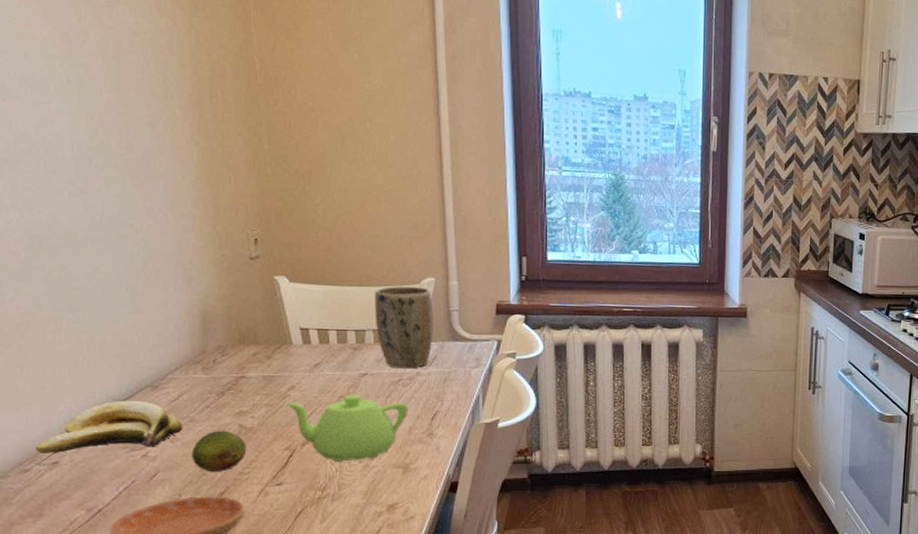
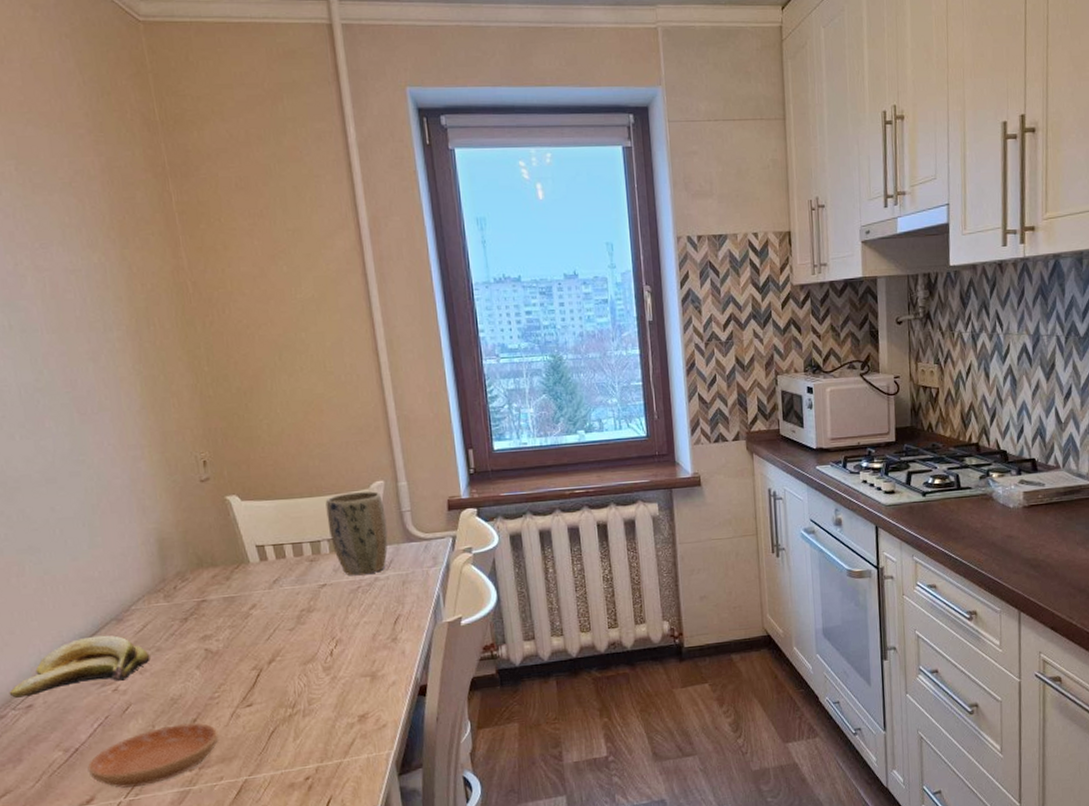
fruit: present [191,430,247,473] -> none [160,656,215,701]
teapot: present [285,394,408,462] -> none [247,606,370,677]

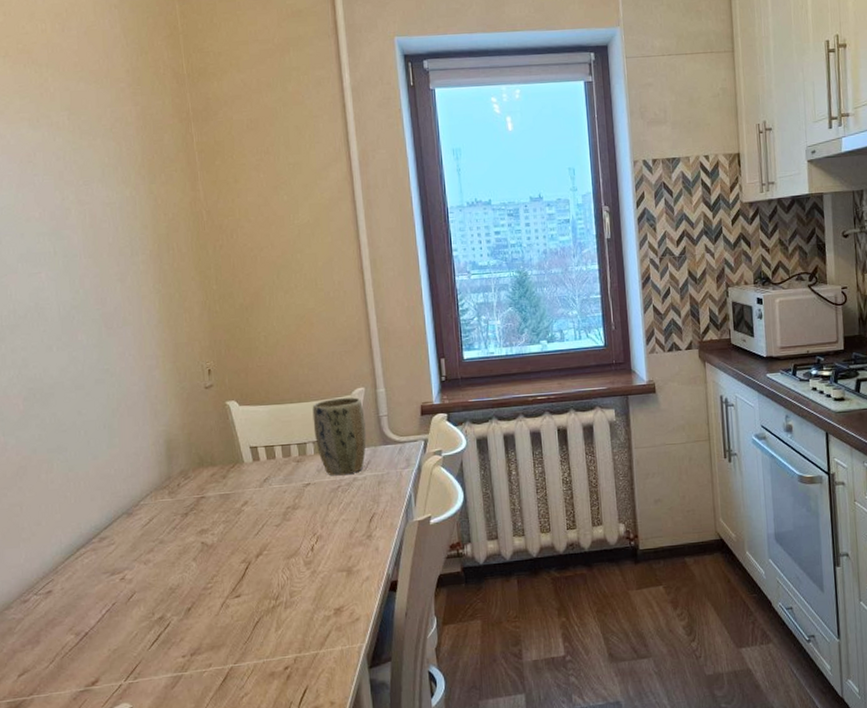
banana: present [8,635,150,698] -> none [32,527,154,584]
saucer: present [87,722,219,788] -> none [94,611,210,671]

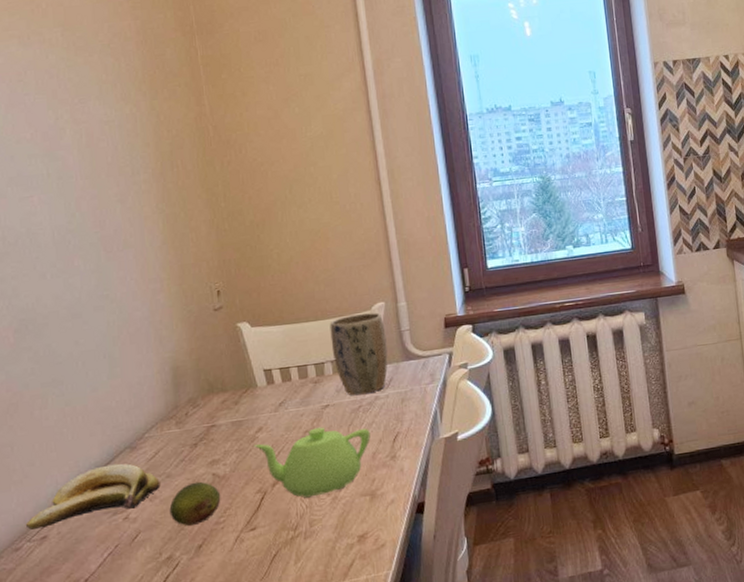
banana: none [32,527,154,584] -> present [25,463,161,530]
fruit: none [162,549,209,590] -> present [169,481,221,527]
teapot: none [240,504,348,570] -> present [254,427,371,498]

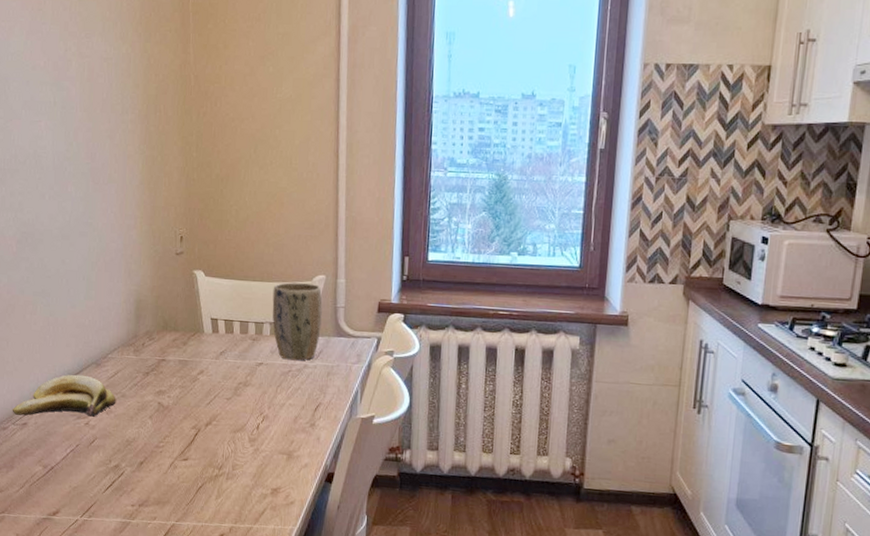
fruit: present [169,481,221,527] -> none [121,406,163,444]
teapot: present [254,427,371,498] -> none [195,381,295,444]

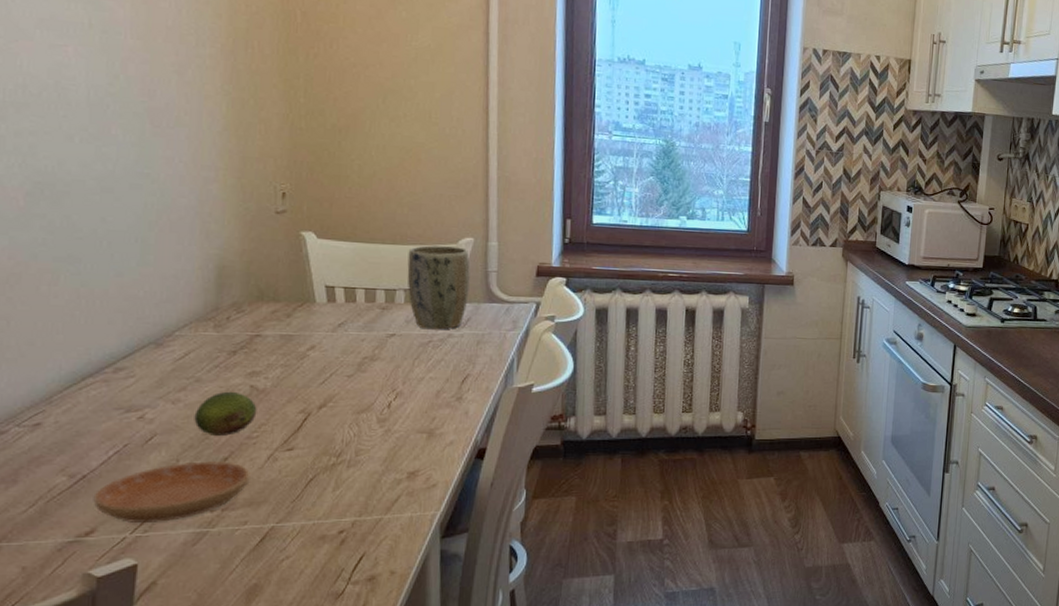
banana: present [12,374,116,417] -> none [15,358,187,414]
saucer: none [58,463,158,510] -> present [93,461,250,523]
fruit: none [121,406,163,444] -> present [194,391,257,437]

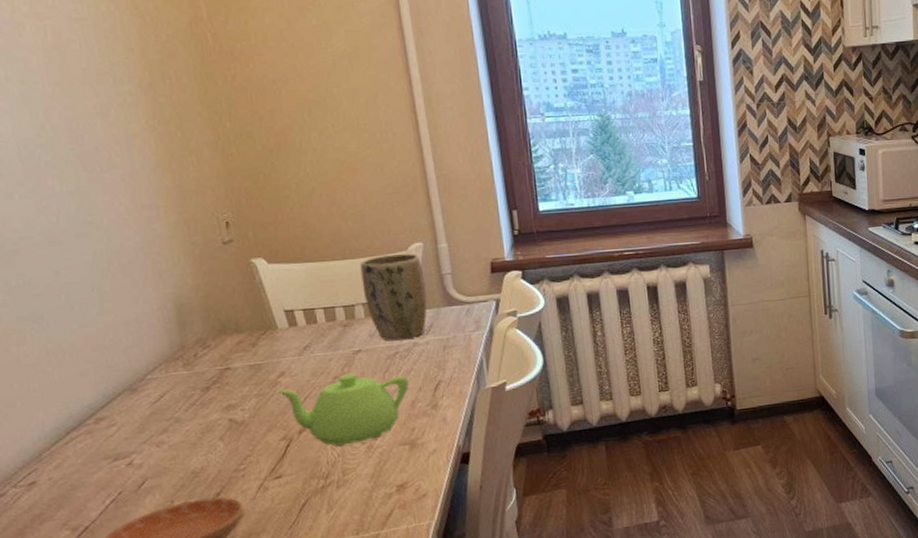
fruit: present [194,391,257,437] -> none [180,427,240,474]
teapot: none [303,355,437,426] -> present [276,373,409,447]

